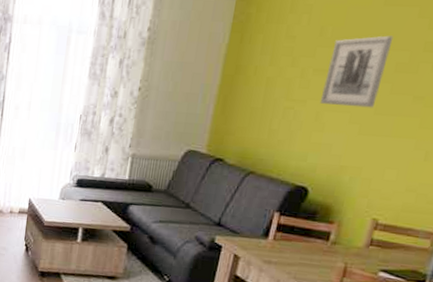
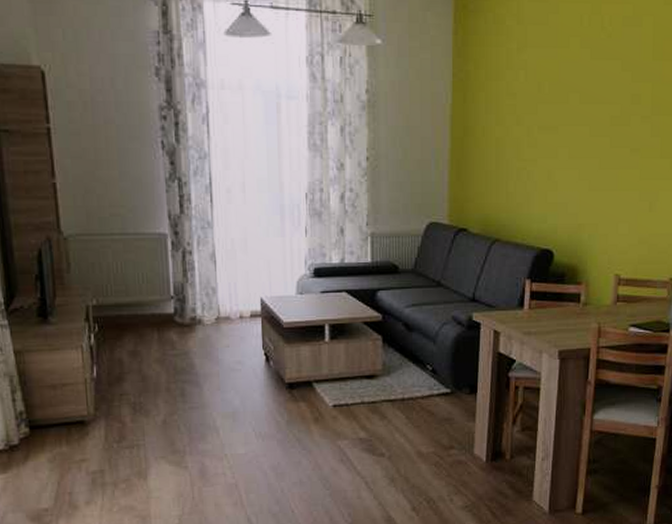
wall art: present [319,35,394,108] -> none [549,89,604,163]

